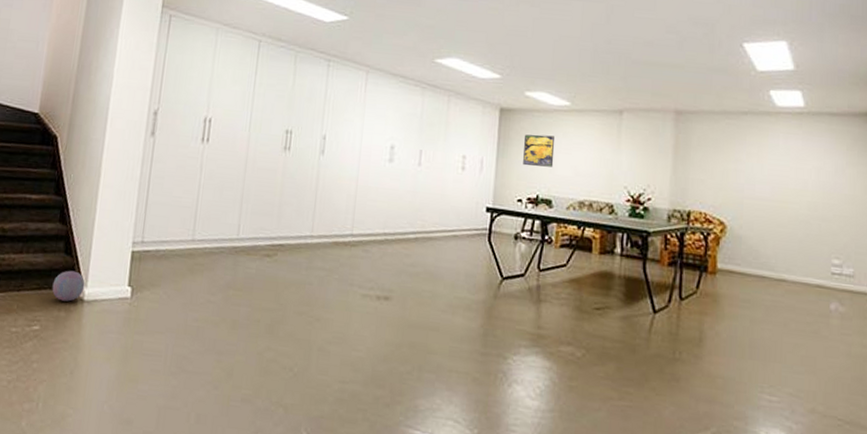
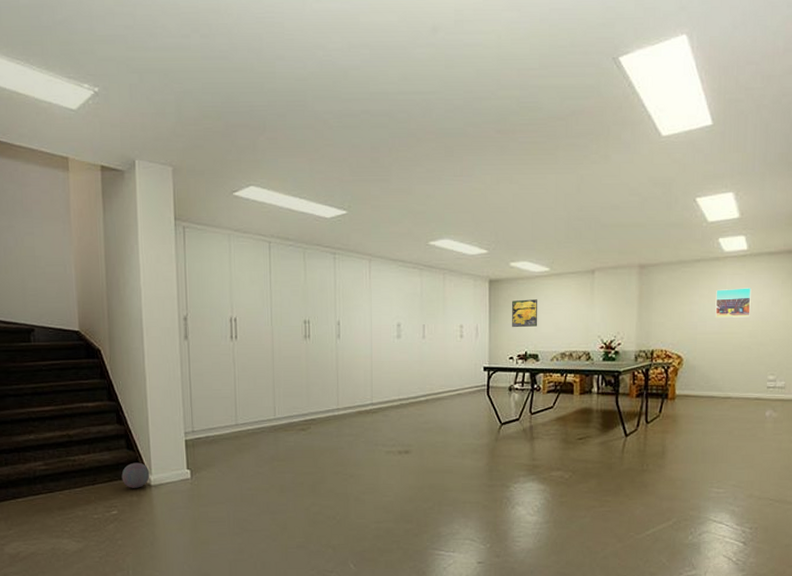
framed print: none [765,148,810,186] -> present [715,288,752,318]

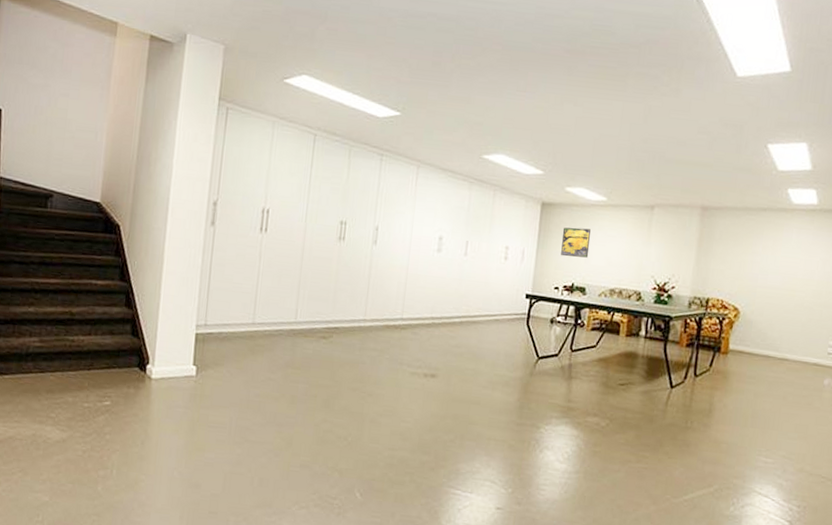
decorative ball: present [121,462,150,488] -> none [121,351,152,380]
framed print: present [715,288,752,318] -> none [777,242,819,276]

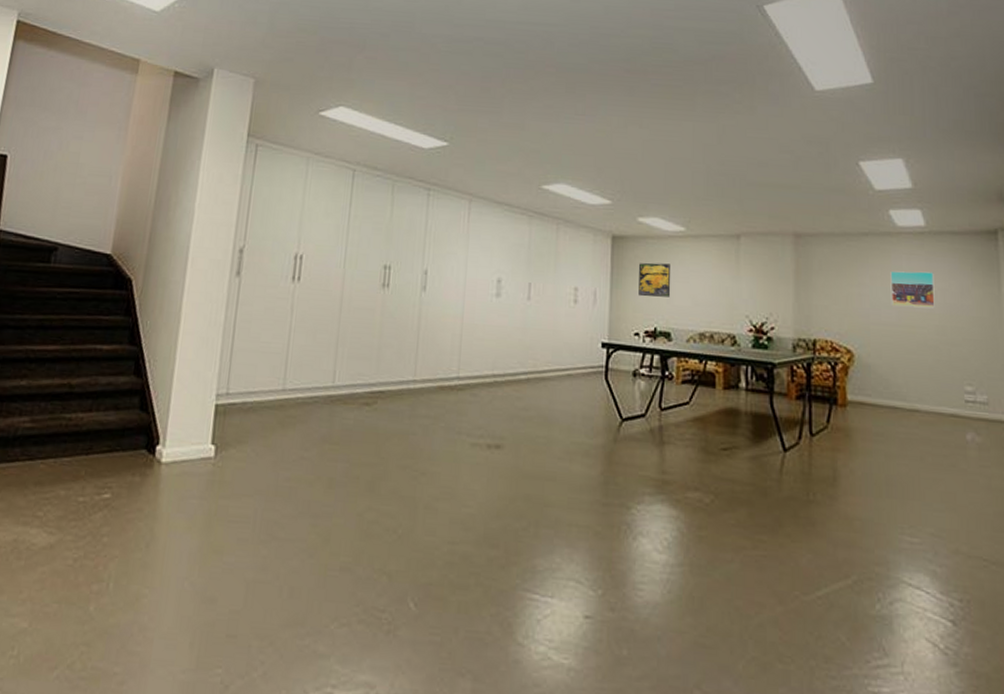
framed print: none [777,242,819,276] -> present [890,270,935,309]

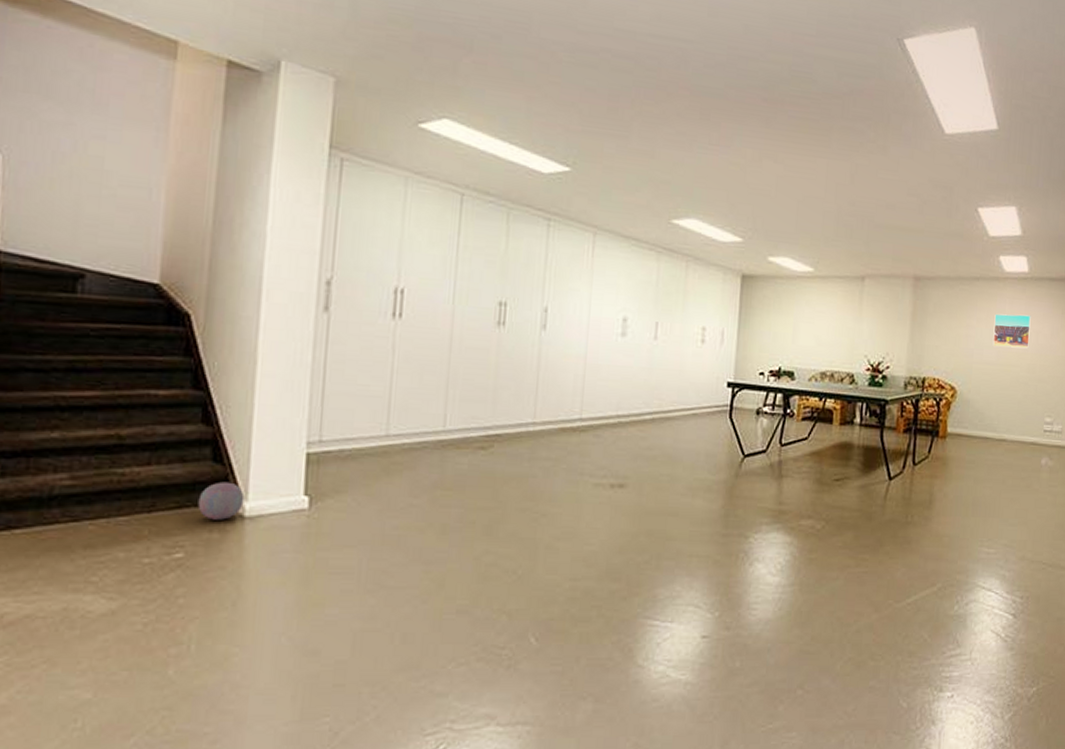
decorative ball: none [125,429,163,465] -> present [198,481,245,520]
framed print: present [638,262,671,297] -> none [765,303,798,338]

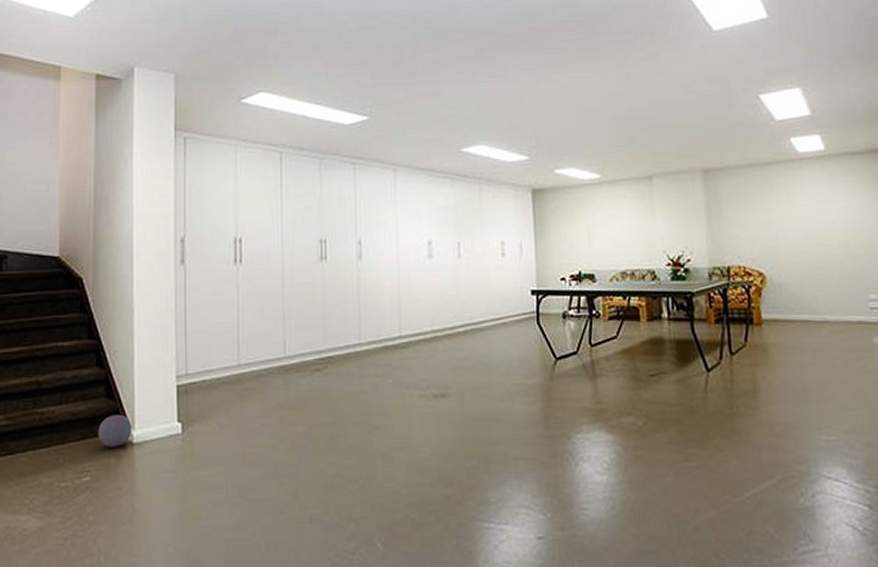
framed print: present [992,313,1031,349] -> none [795,192,838,228]

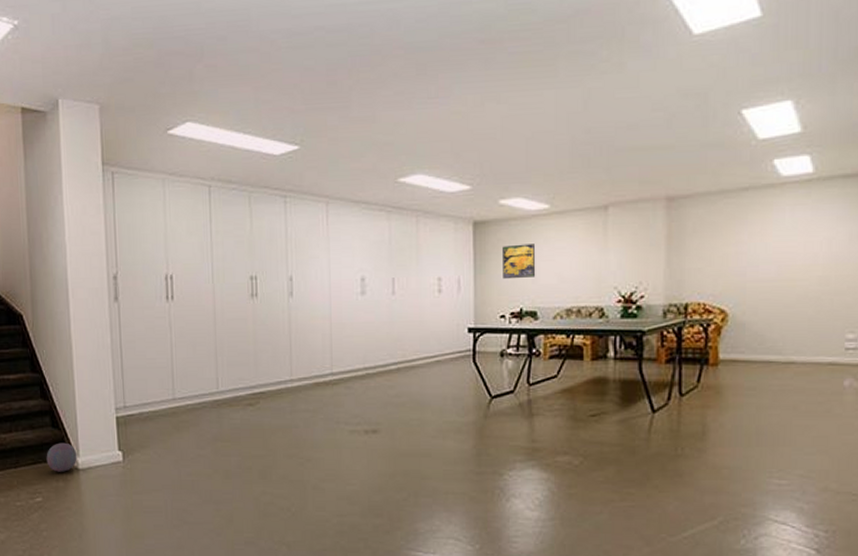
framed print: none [560,210,592,244] -> present [503,244,536,280]

